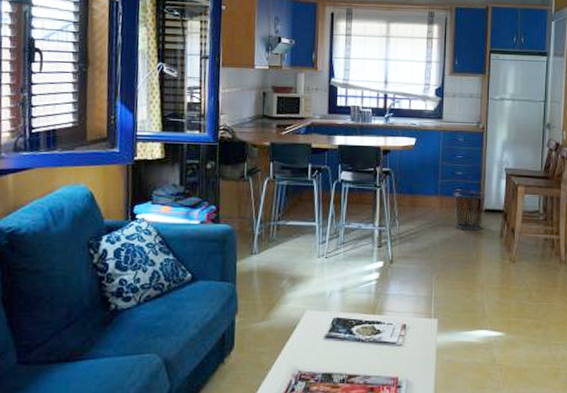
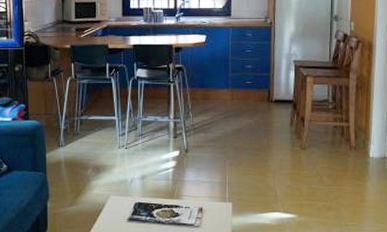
waste bin: present [454,190,486,231] -> none [244,83,276,120]

